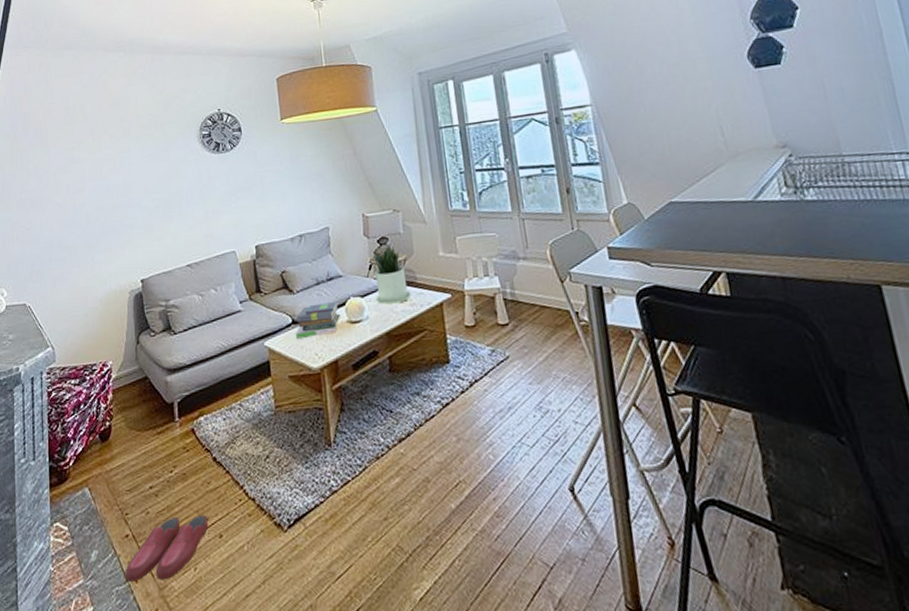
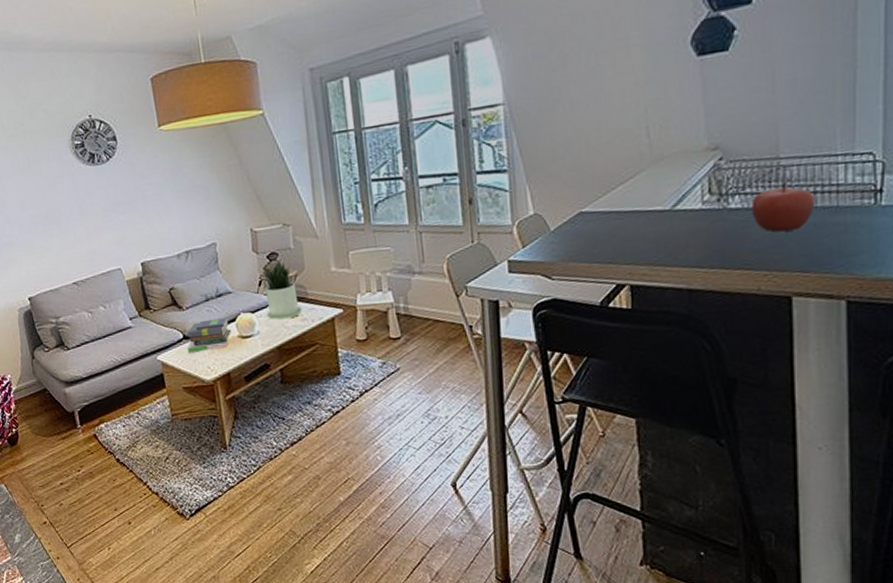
slippers: present [125,515,209,582] -> none [47,506,118,558]
fruit: none [825,176,884,223] -> present [751,181,816,232]

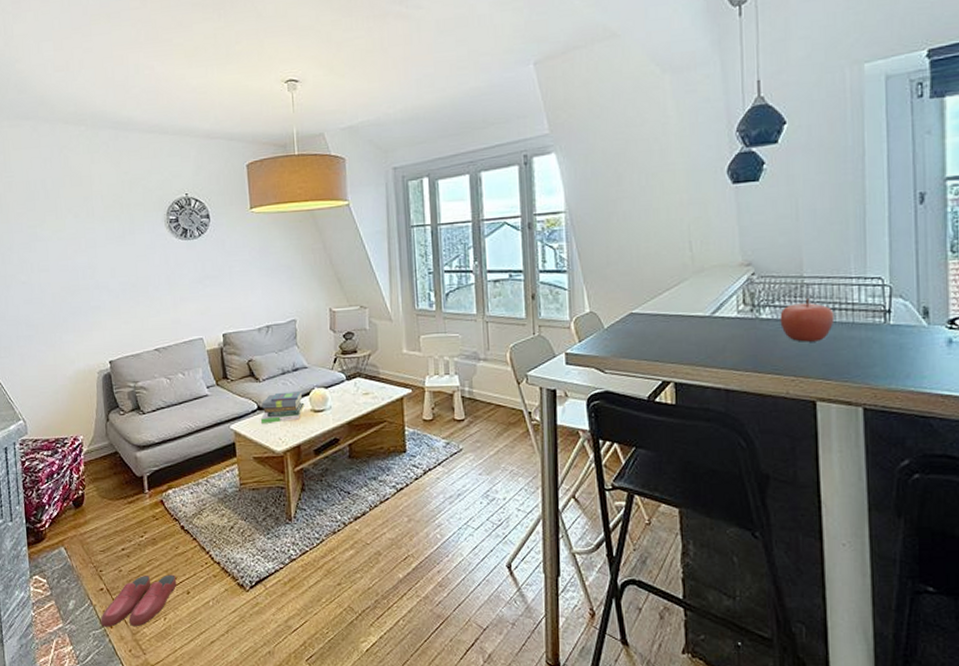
slippers: none [47,506,118,558] -> present [101,574,177,627]
planter: present [261,261,302,320] -> none [337,340,373,397]

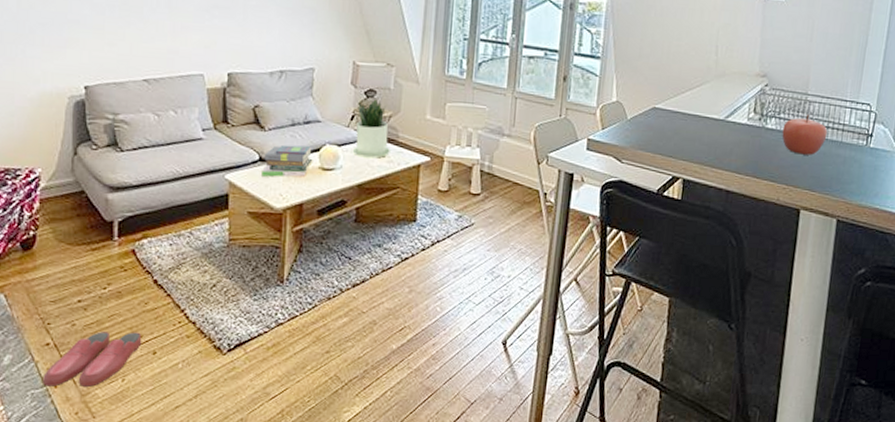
planter: none [337,340,373,397] -> present [352,99,390,159]

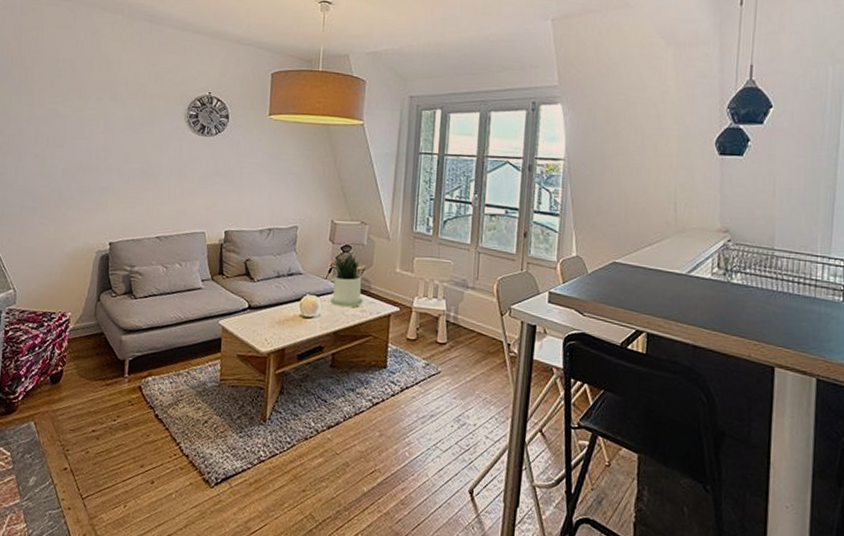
slippers: present [43,331,142,387] -> none [59,460,143,511]
books: present [260,144,313,177] -> none [249,294,295,324]
fruit: present [782,114,828,155] -> none [749,269,799,311]

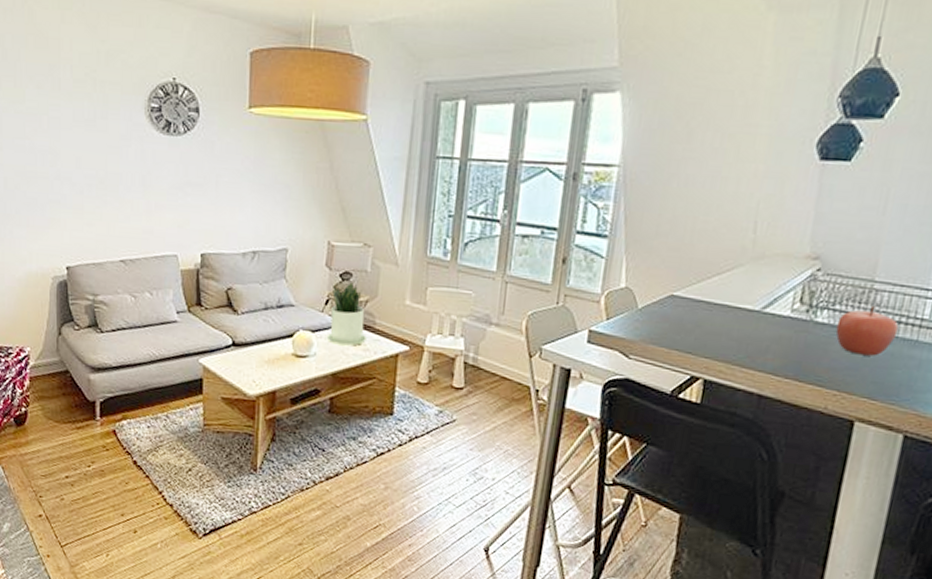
fruit: none [749,269,799,311] -> present [835,305,899,356]

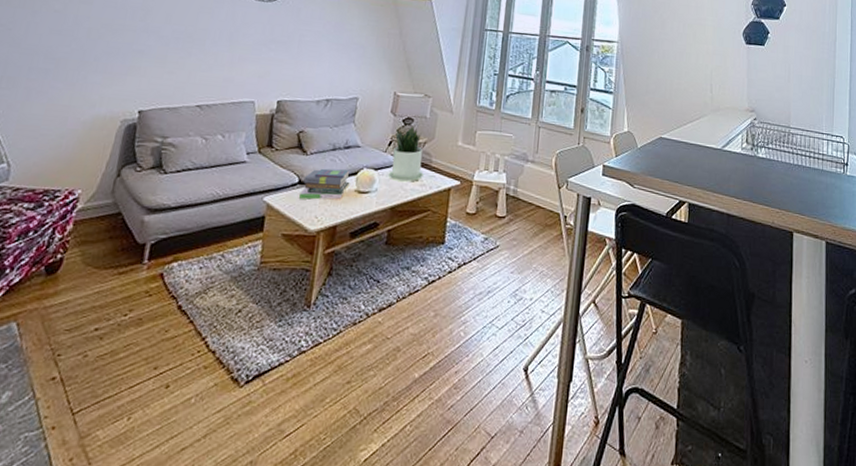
books: none [234,329,286,364] -> present [298,168,350,200]
fruit: present [835,305,899,356] -> none [771,144,810,182]

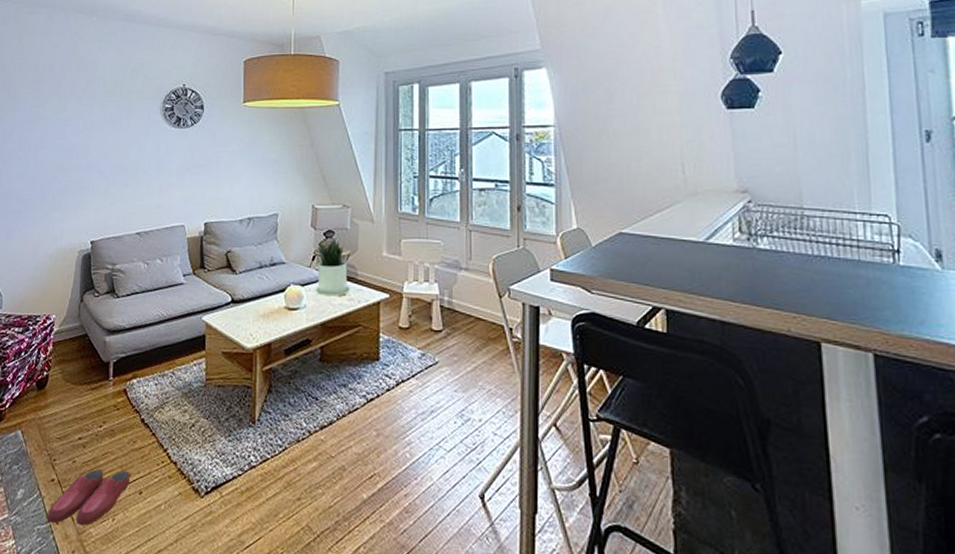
slippers: none [39,363,156,428] -> present [47,469,130,525]
books: present [298,168,350,200] -> none [233,286,279,318]

